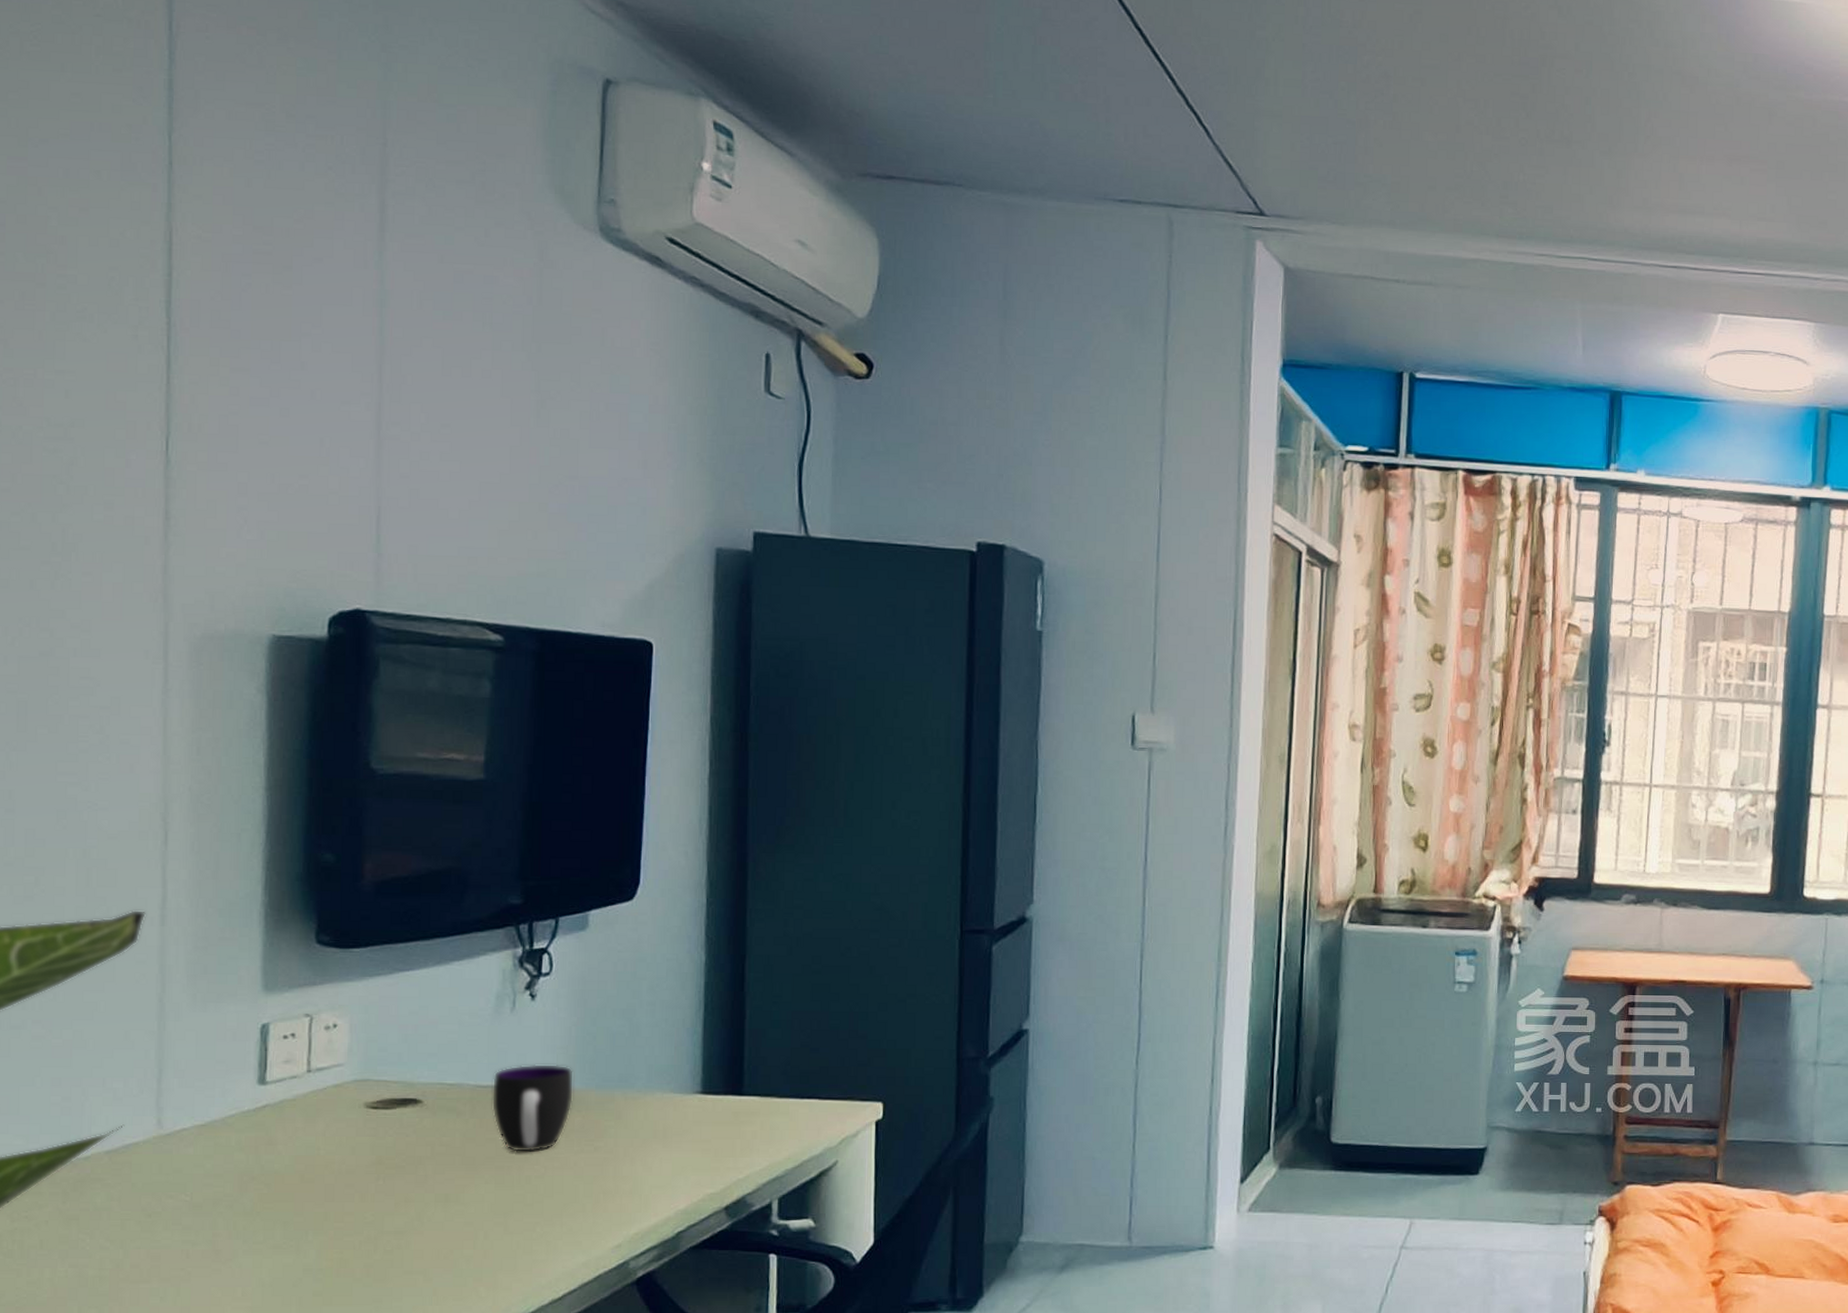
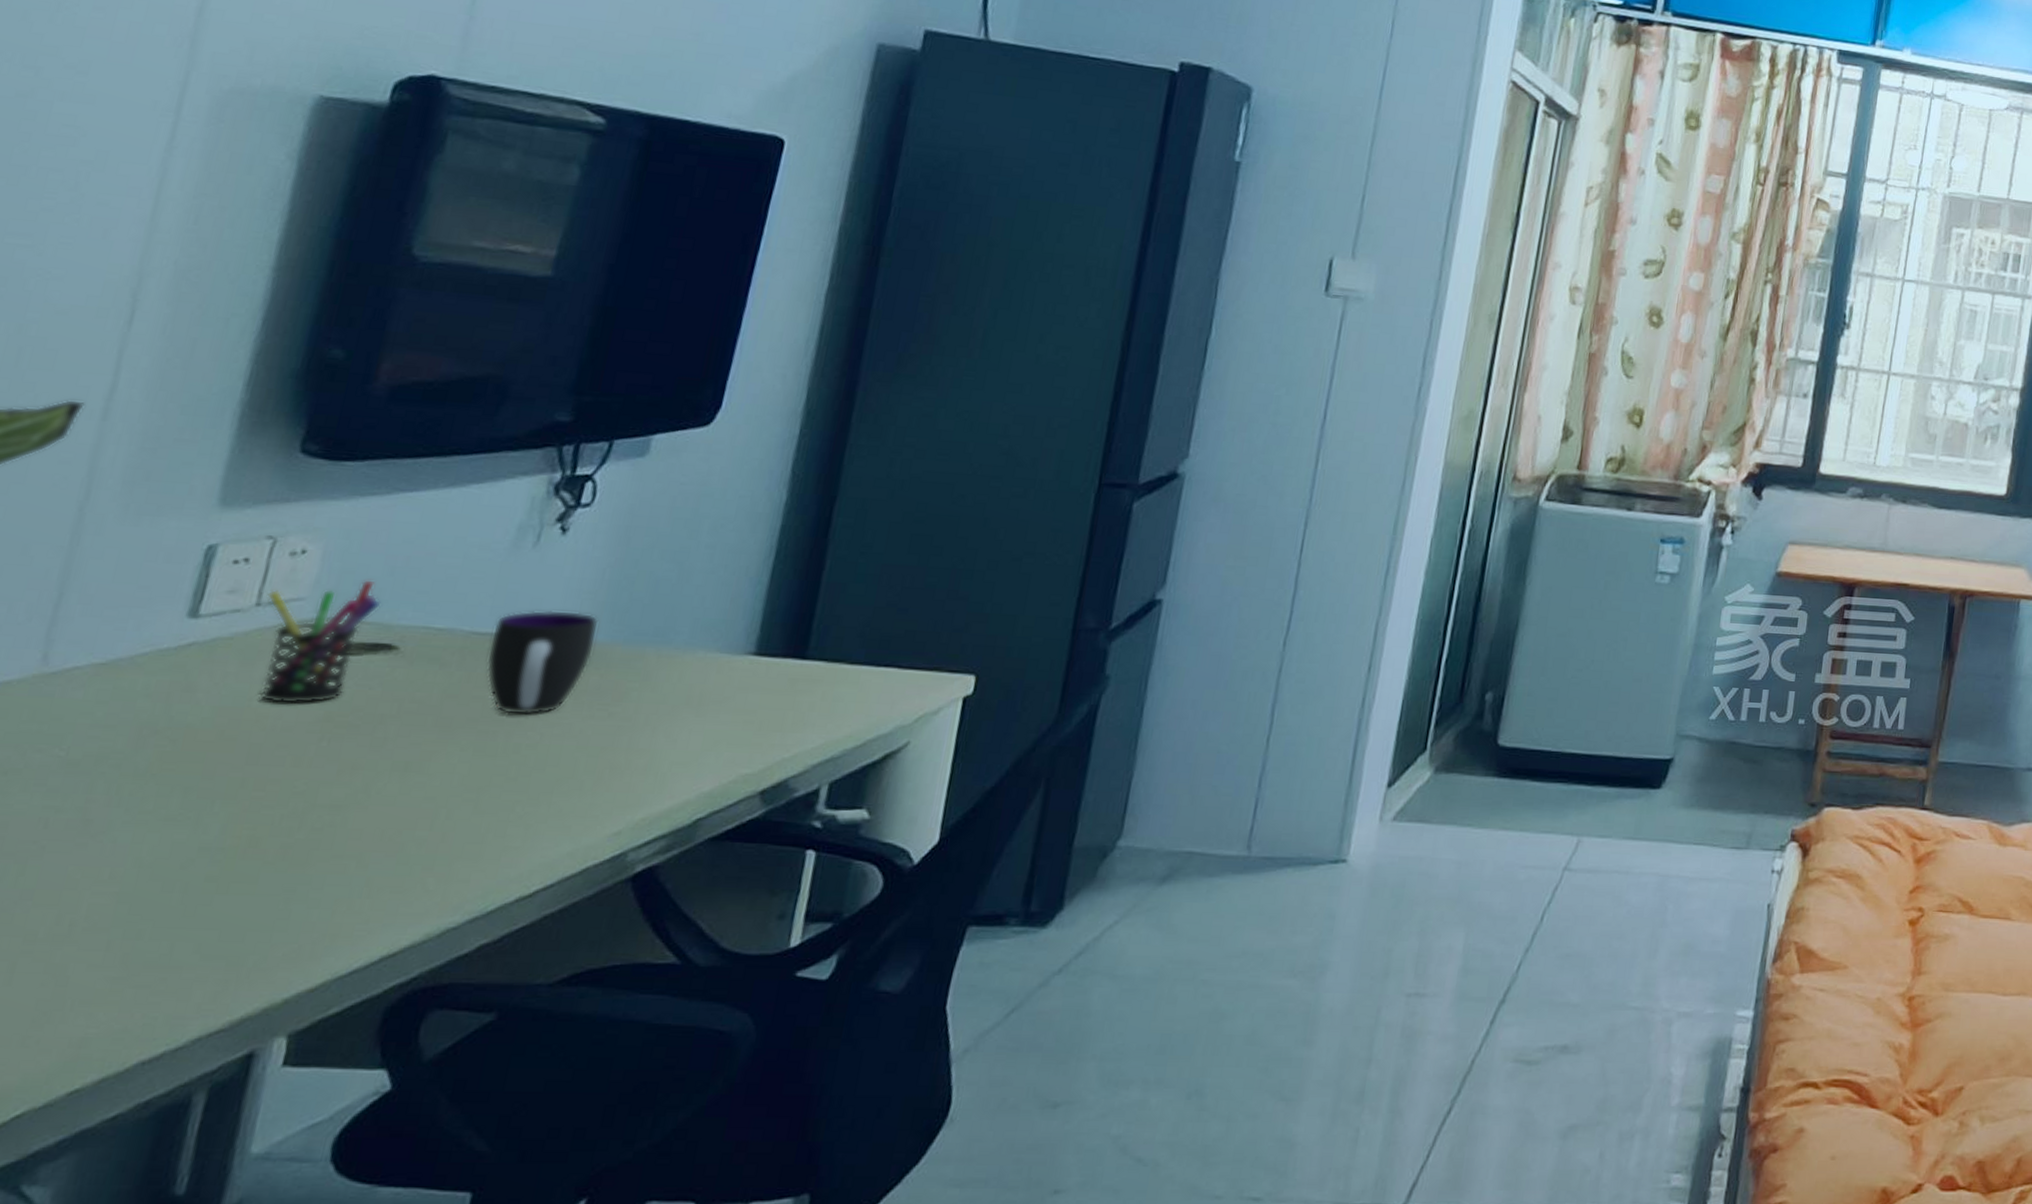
pen holder: none [314,1045,402,1152] -> present [259,578,382,705]

